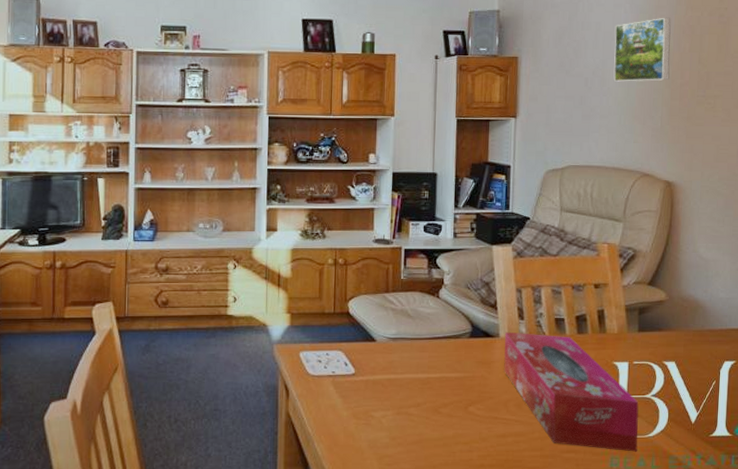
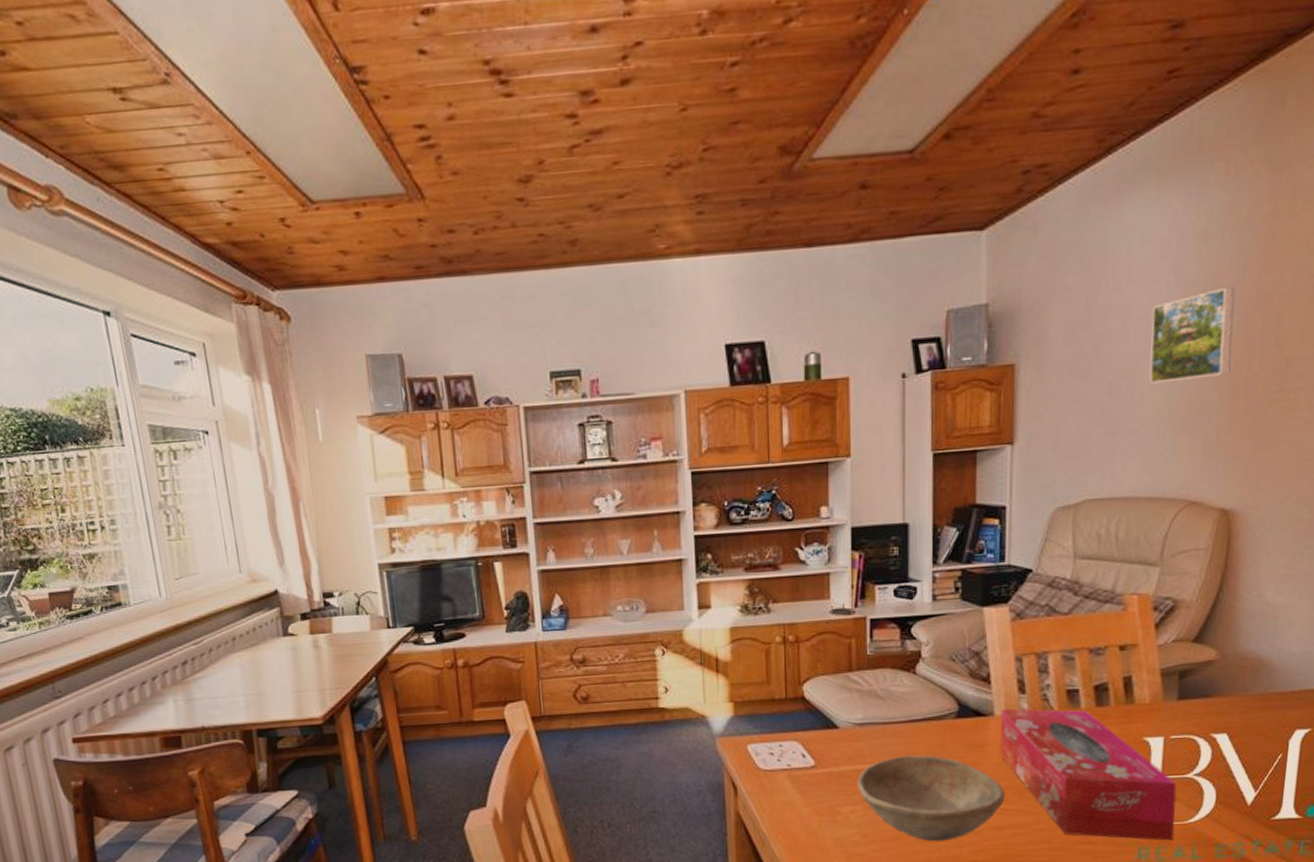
bowl: none [389,368,507,446] -> present [858,755,1005,842]

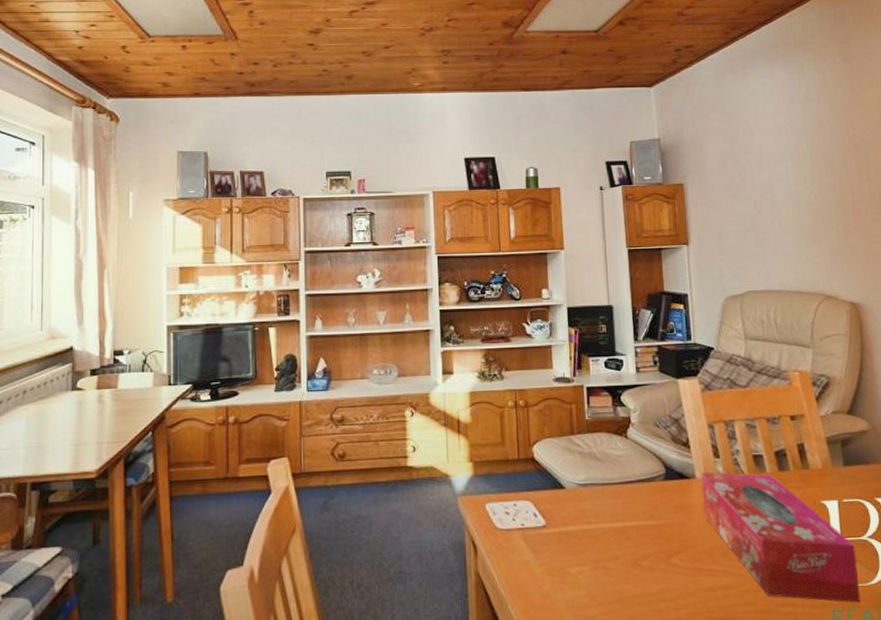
bowl: present [858,755,1005,842] -> none [584,515,712,604]
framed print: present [1149,286,1236,384] -> none [777,136,840,203]

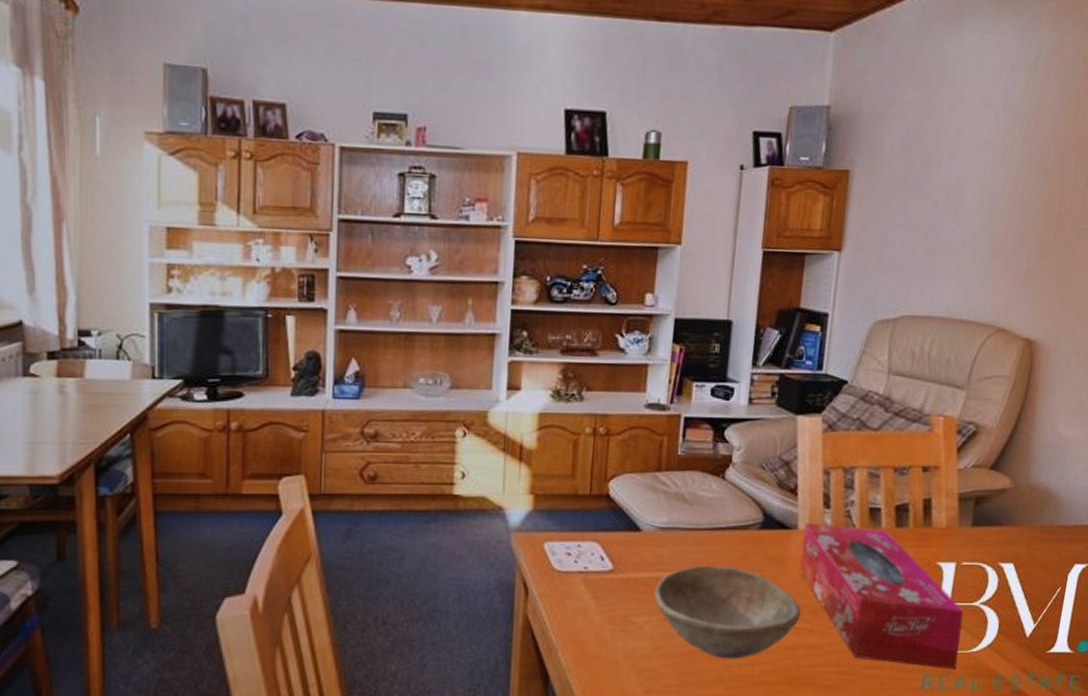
bowl: none [584,515,712,604] -> present [654,565,801,659]

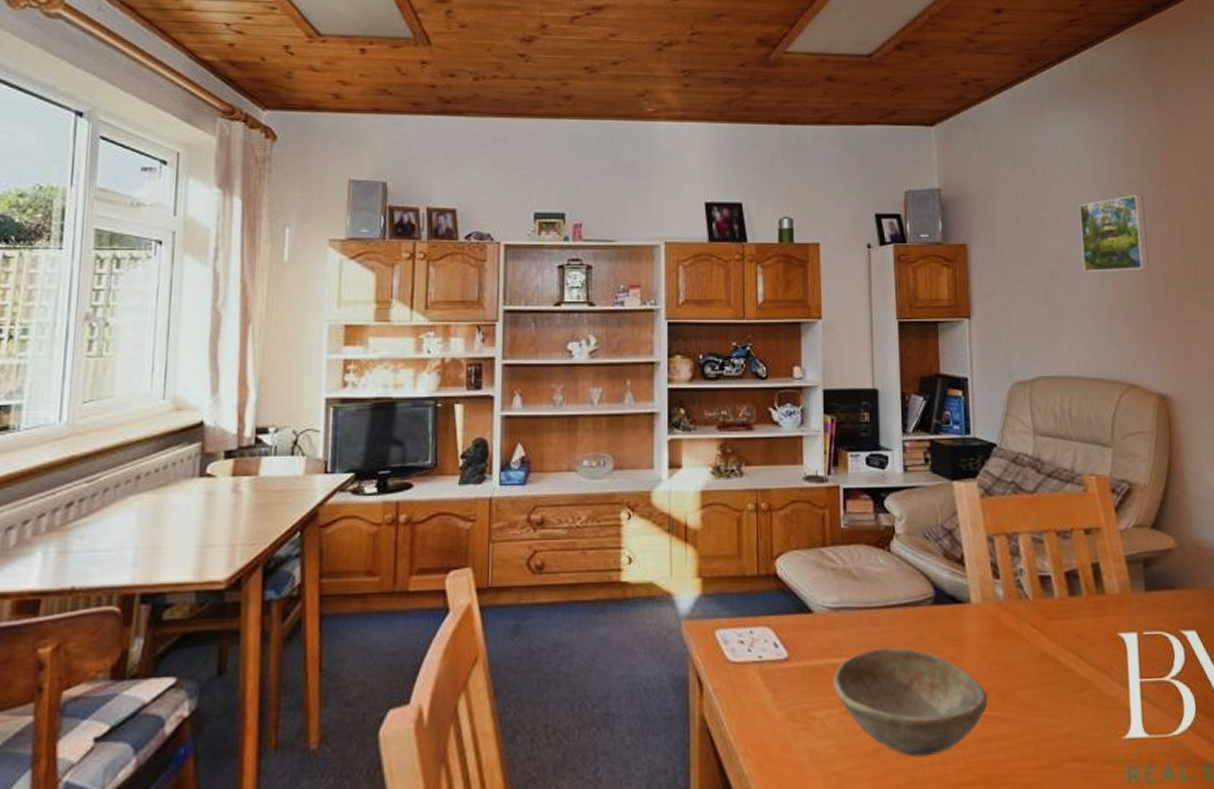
tissue box: present [800,523,964,669] -> none [978,595,1161,758]
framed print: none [972,122,1056,208] -> present [1078,194,1149,272]

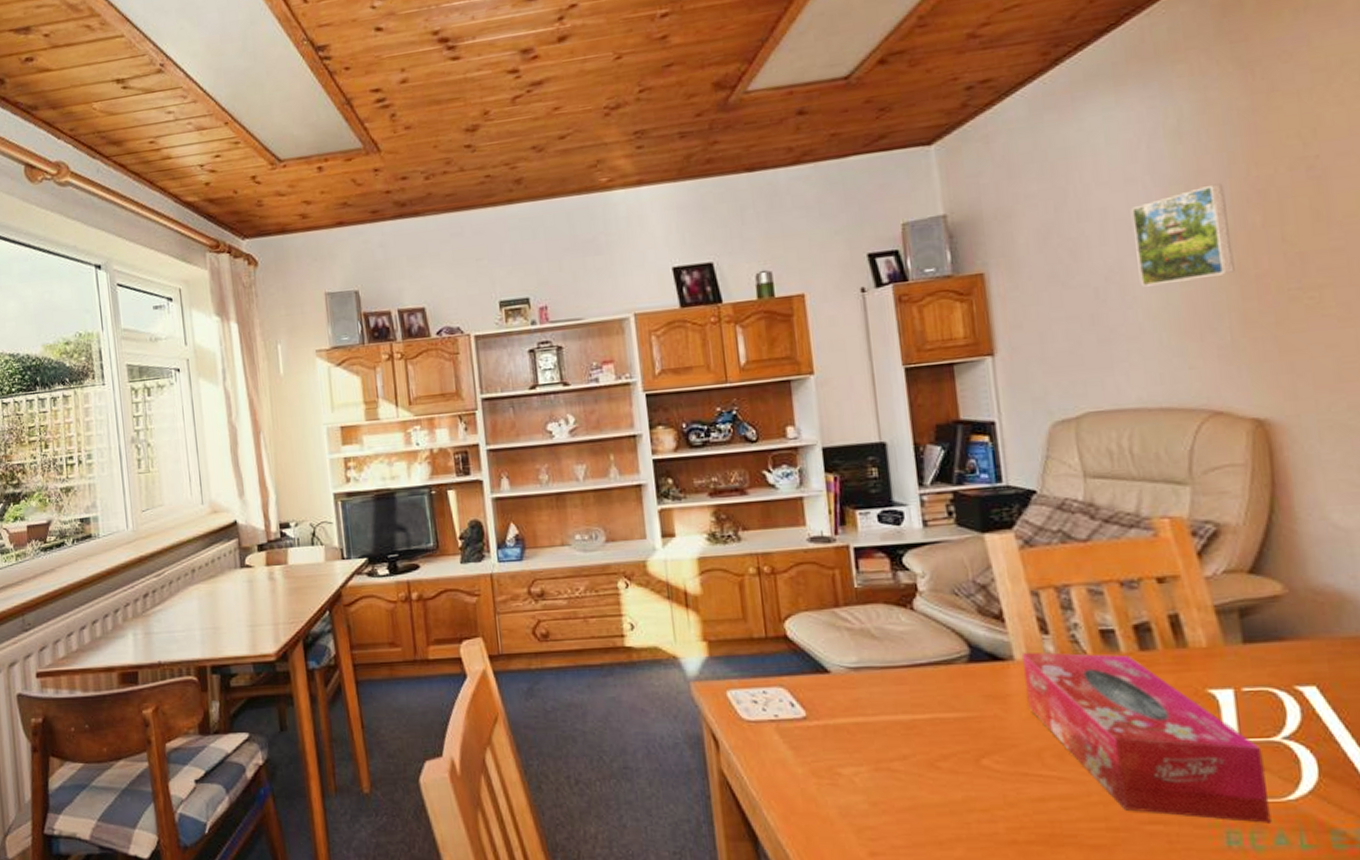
bowl: present [834,647,987,757] -> none [858,706,1042,815]
tissue box: none [978,595,1161,758] -> present [1022,652,1272,823]

